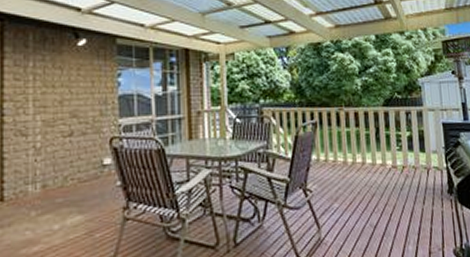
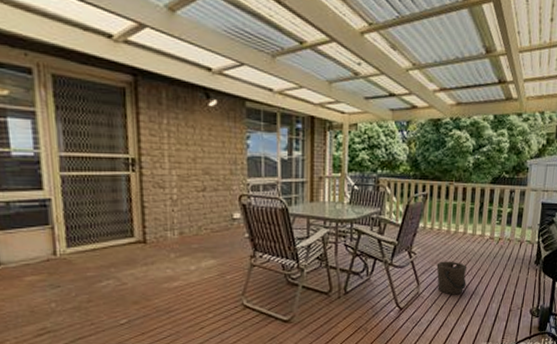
bucket: none [337,196,374,239] -> present [436,261,468,295]

